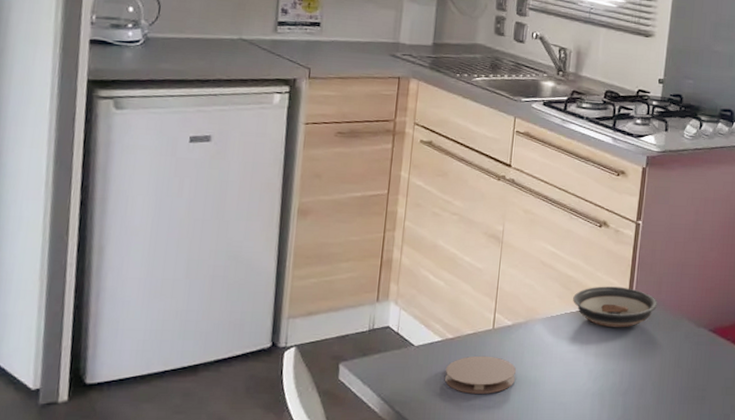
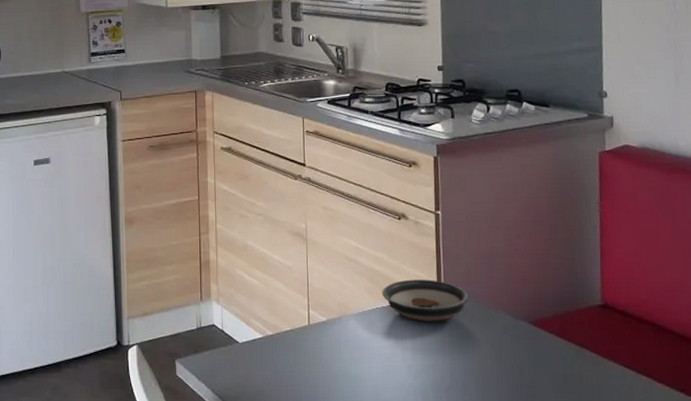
coaster: present [444,355,517,394] -> none [270,352,337,390]

